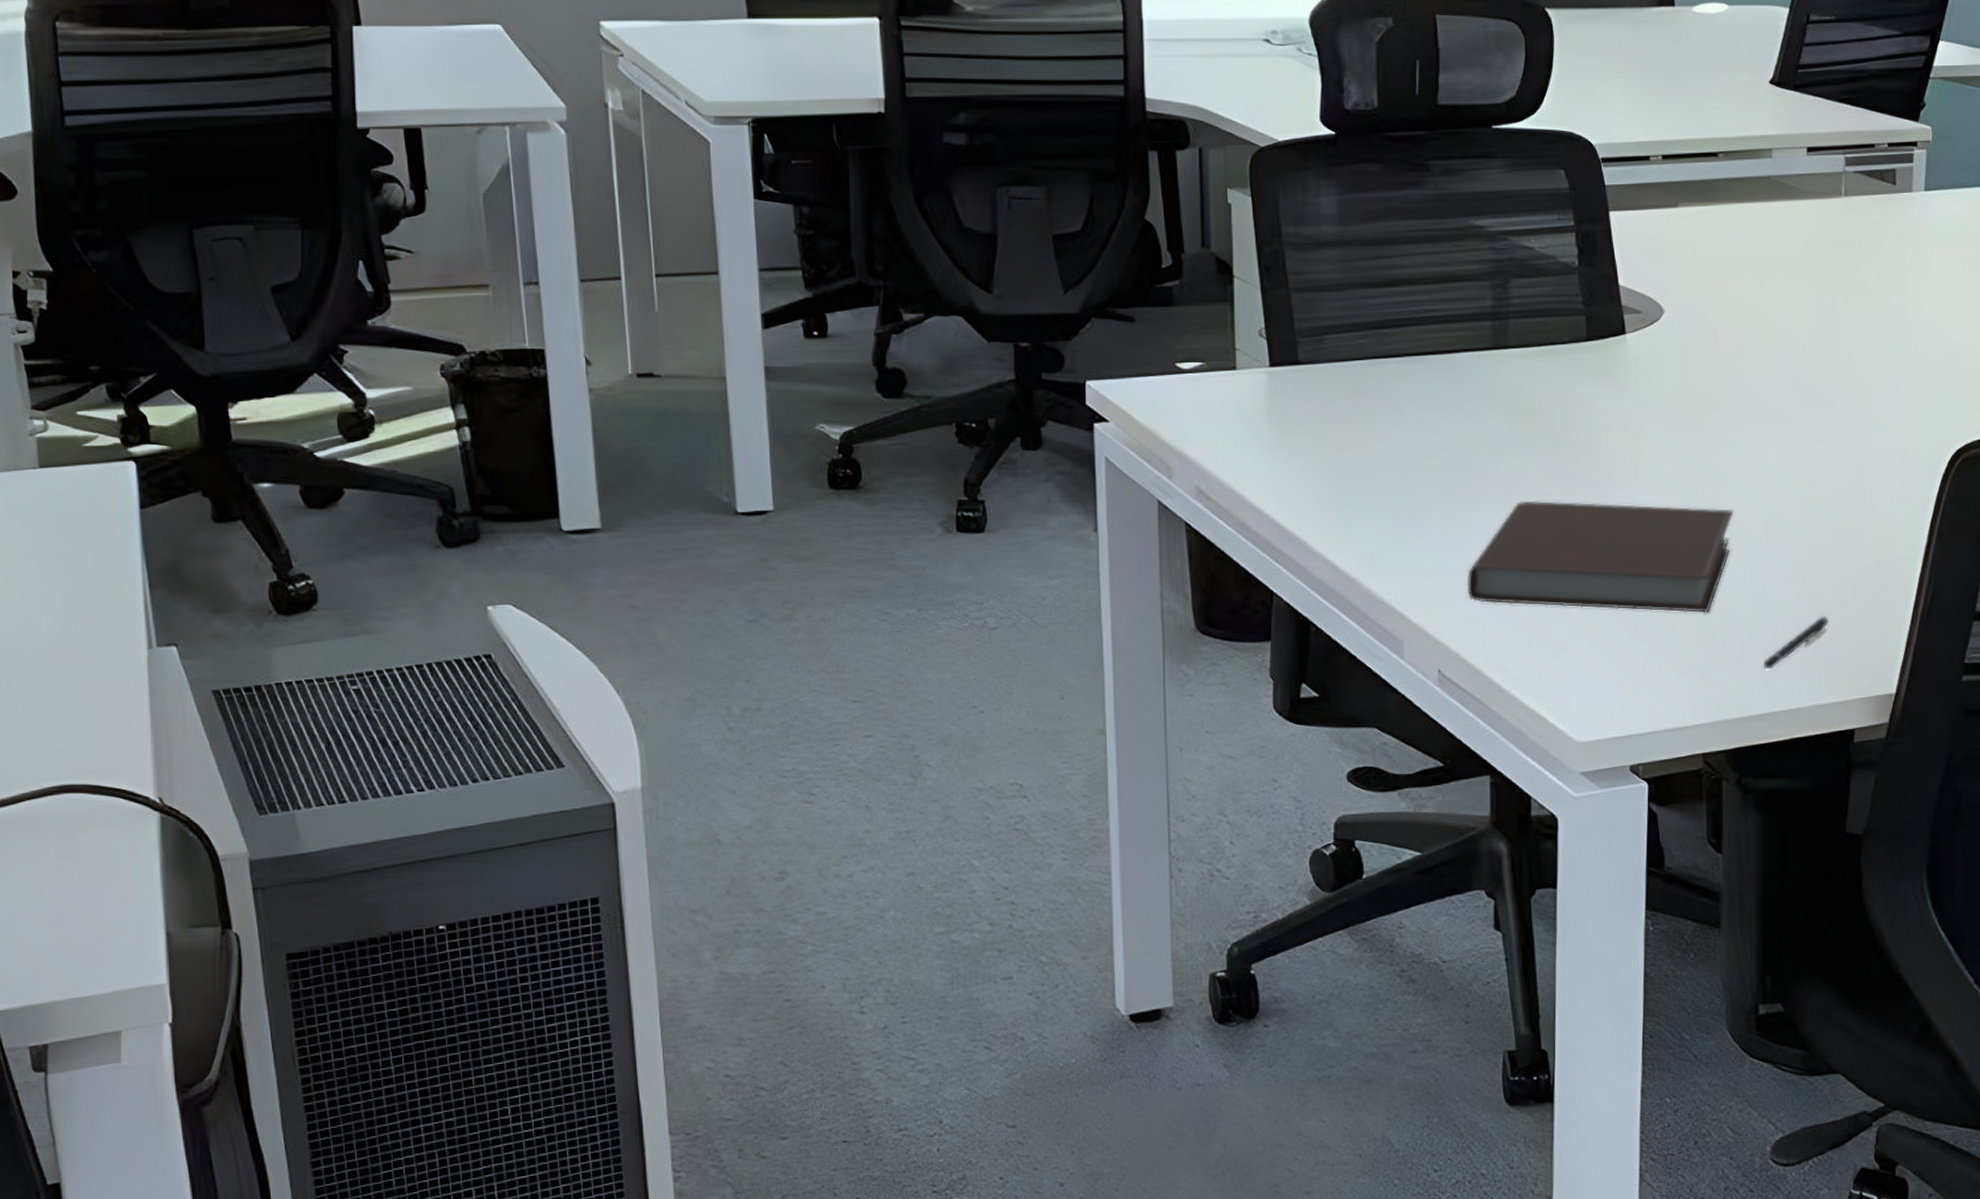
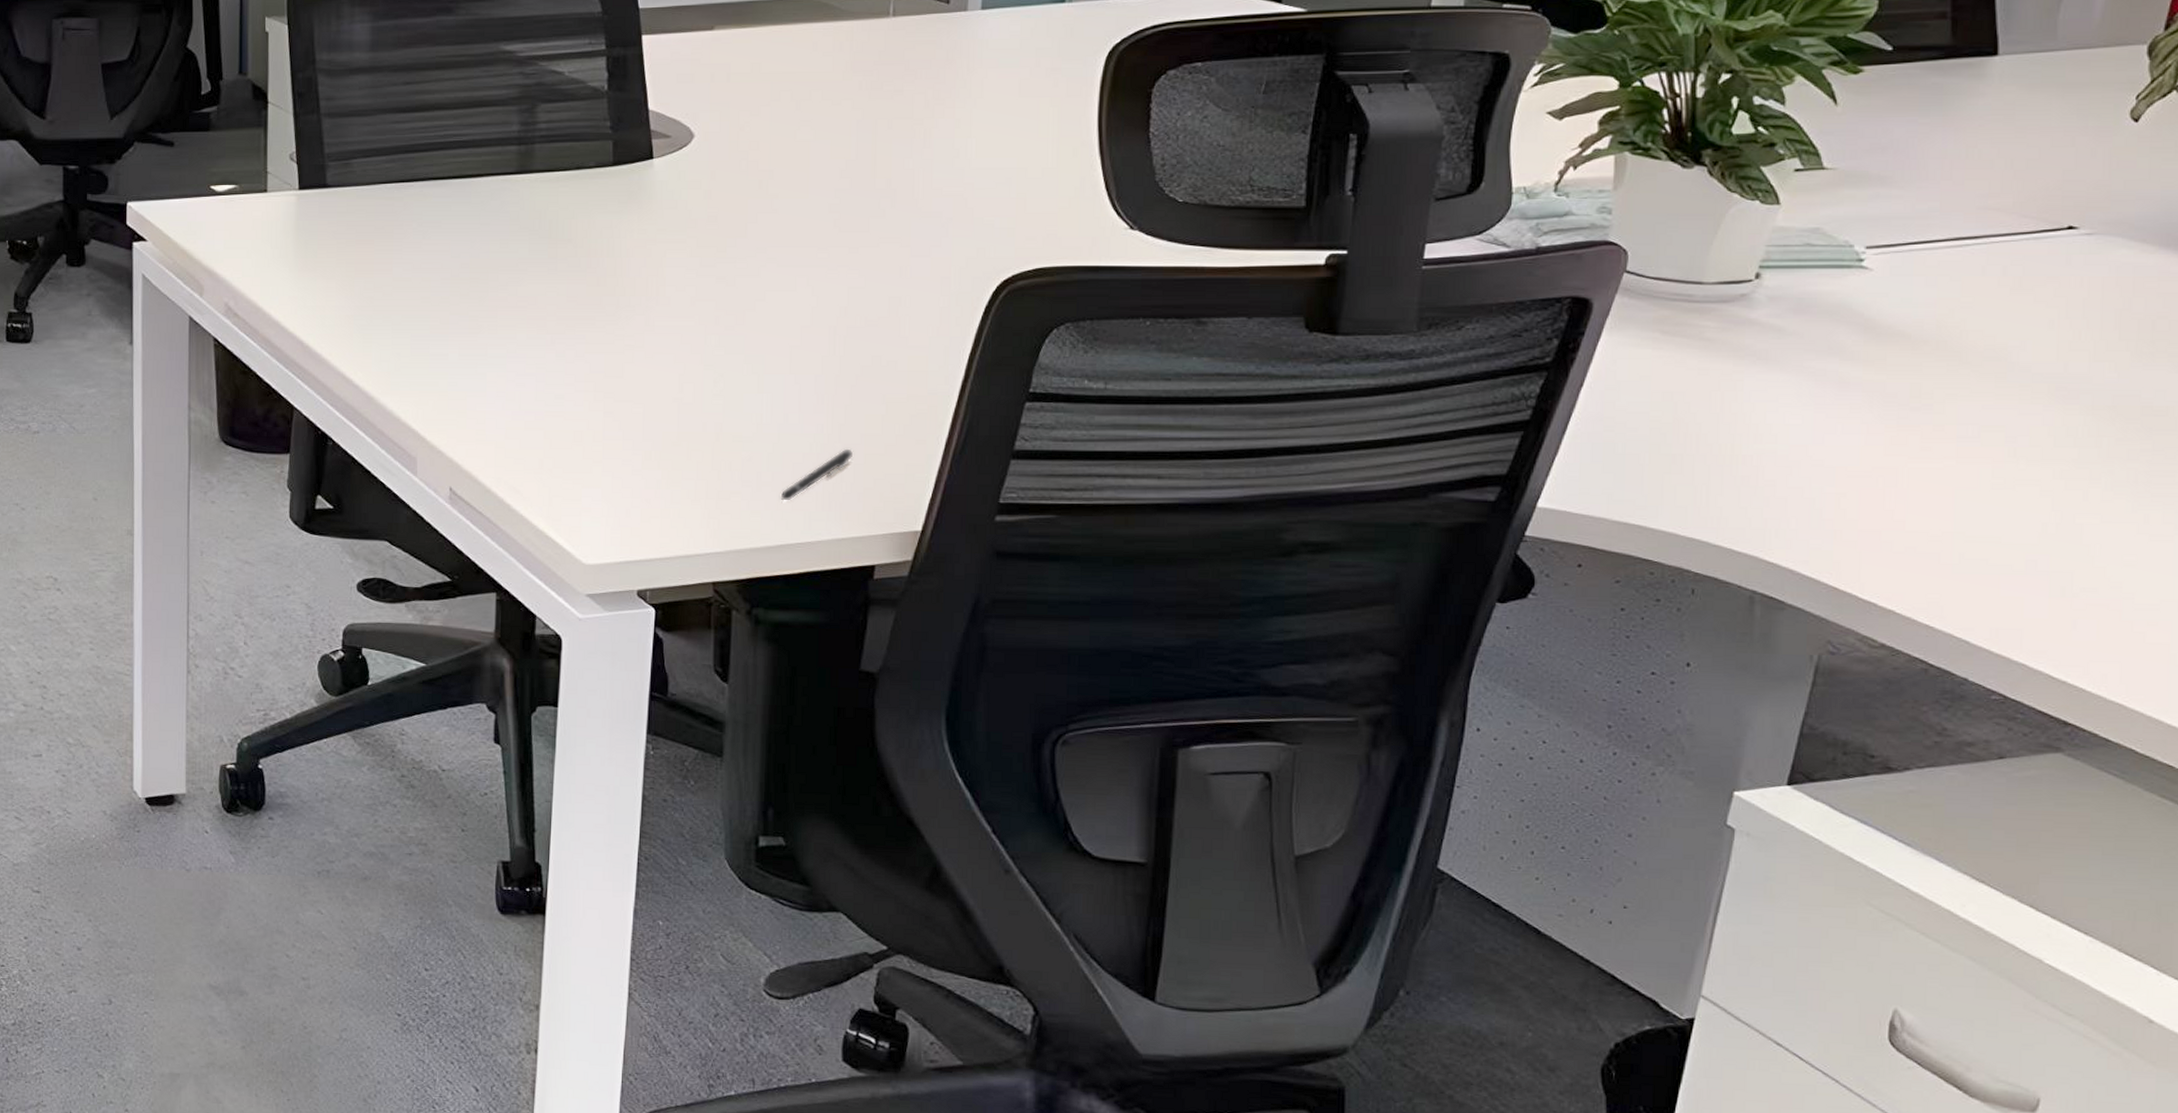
notebook: present [1467,500,1735,614] -> none [481,324,758,442]

